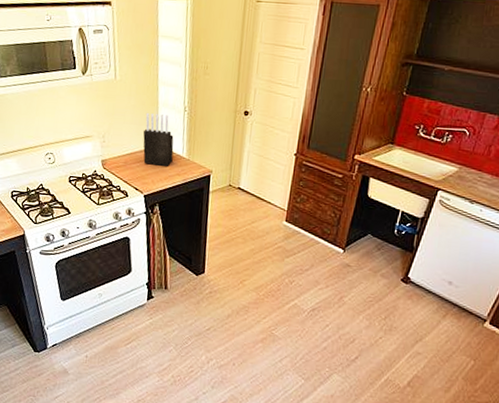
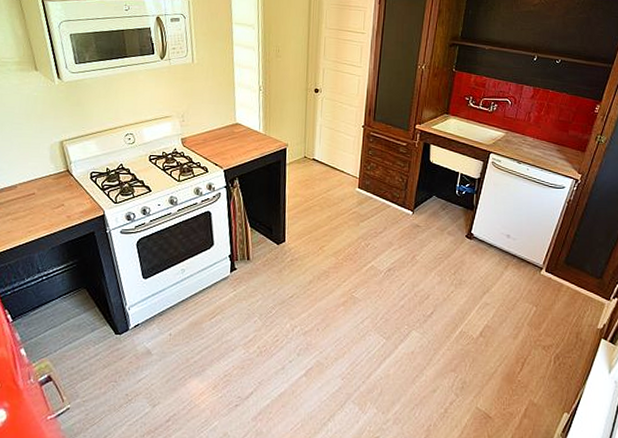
knife block: present [143,112,174,168] -> none [220,92,251,143]

